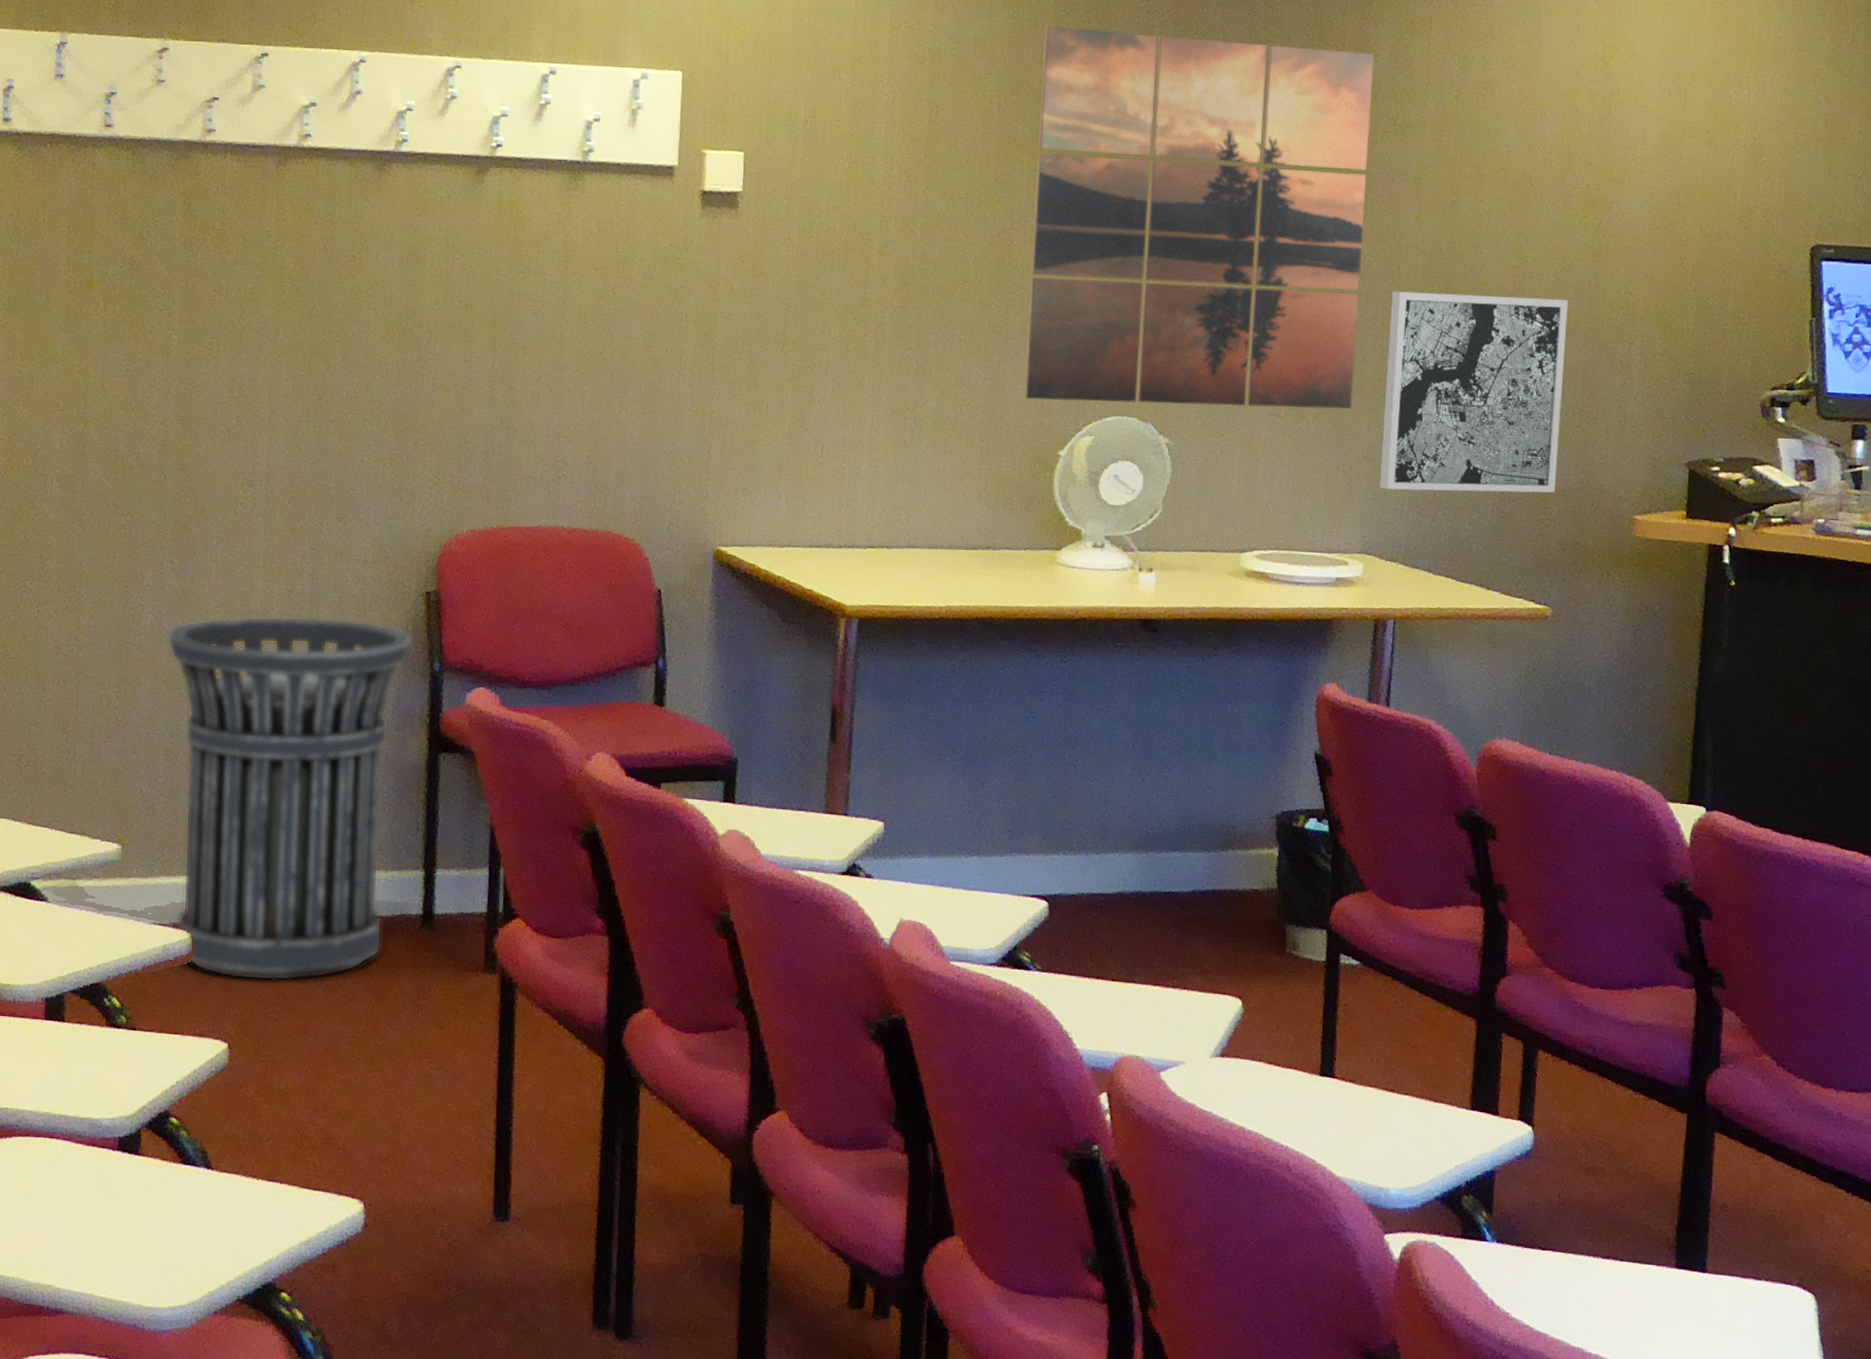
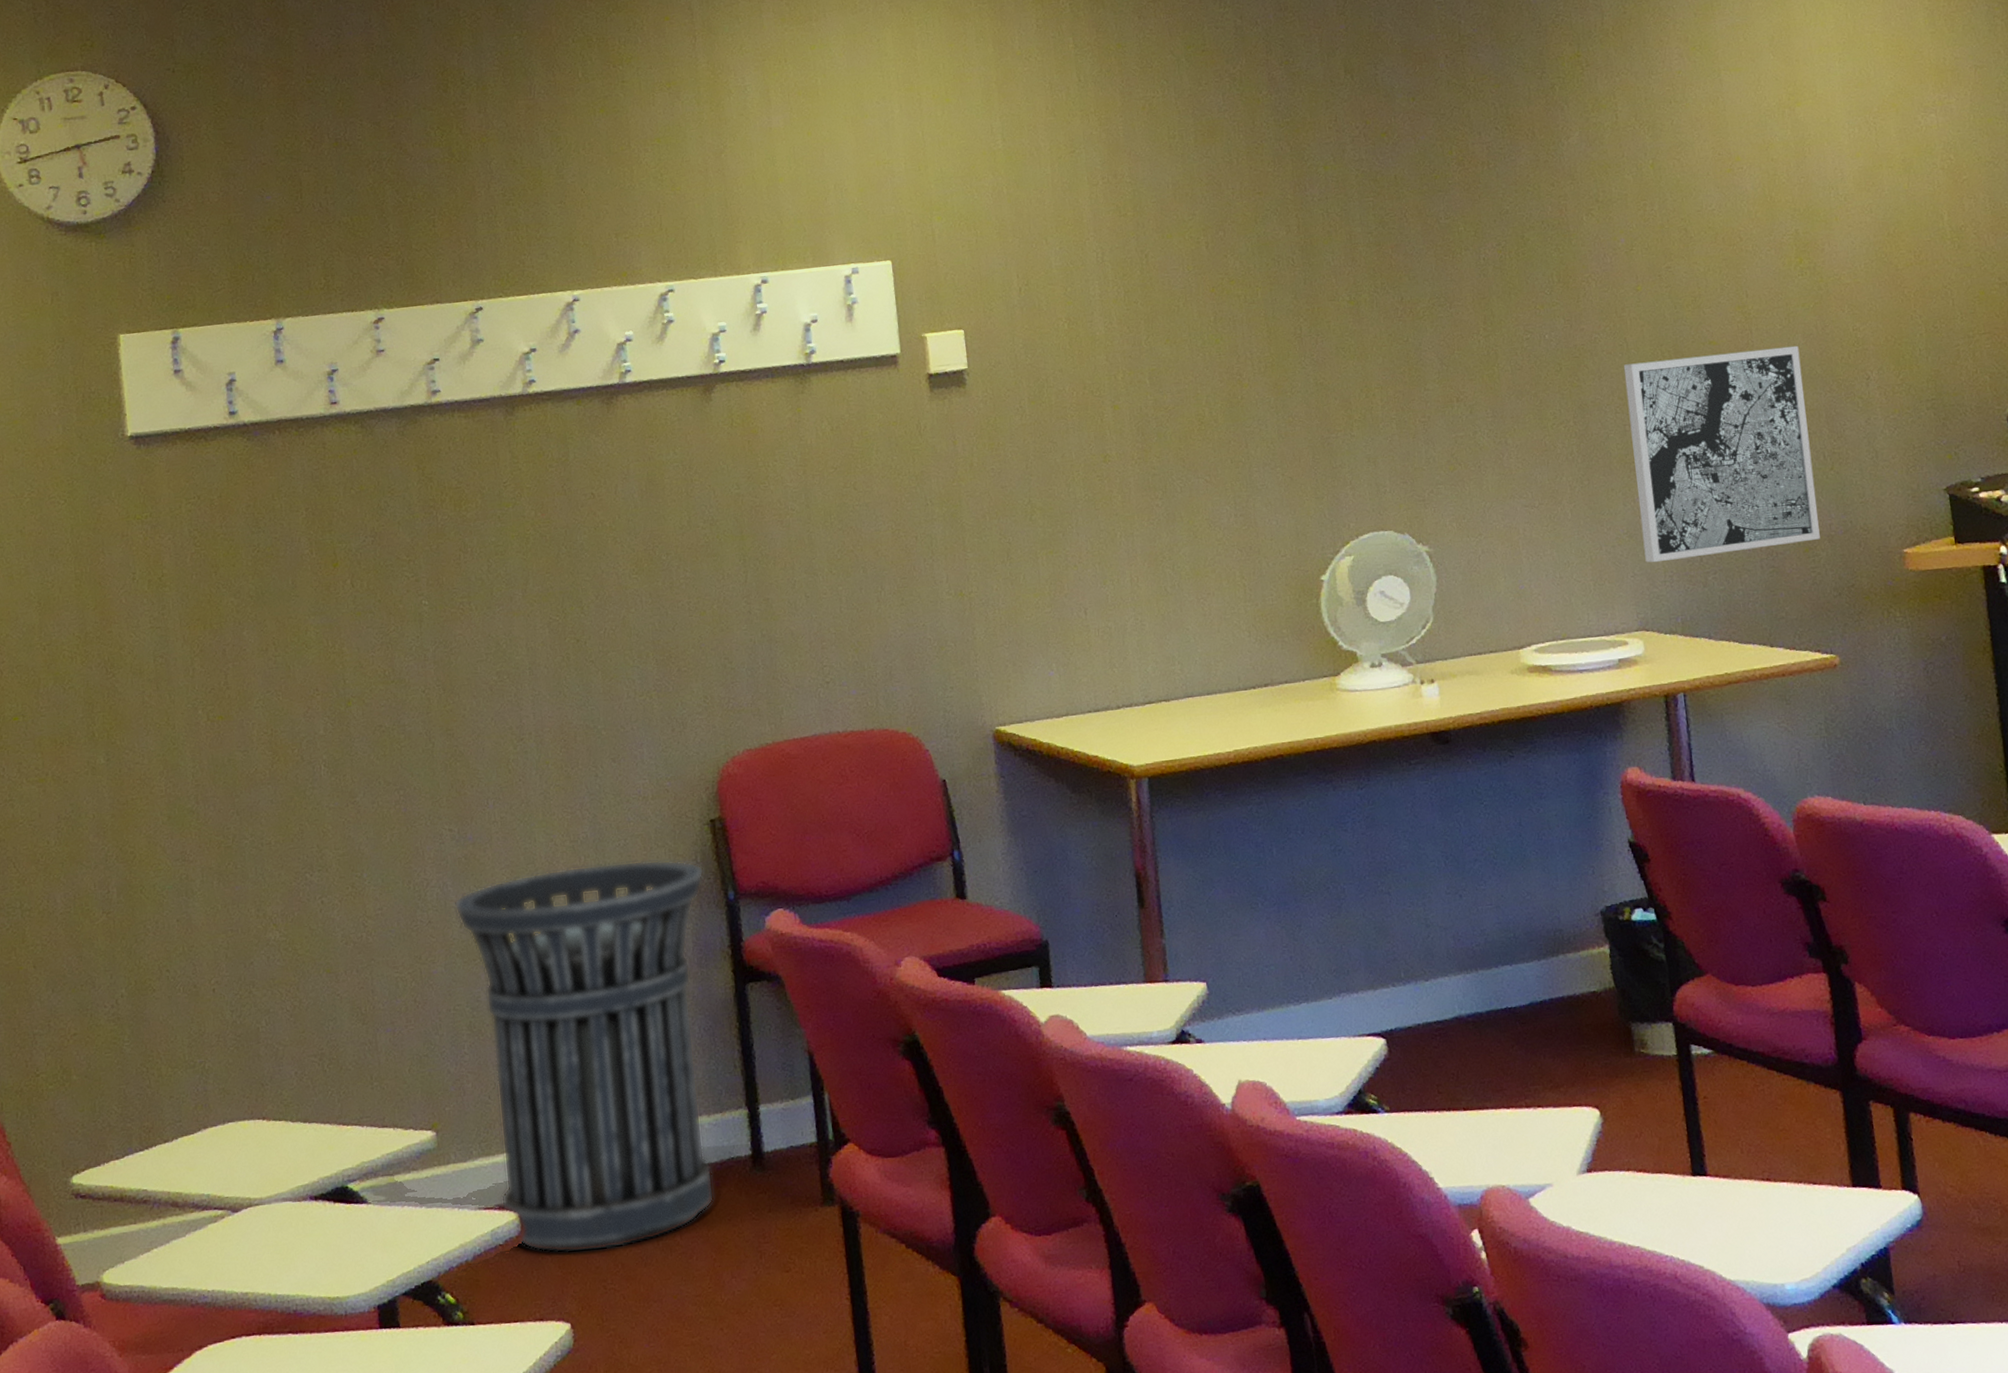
wall art: present [1025,26,1375,410] -> none [1240,136,1604,530]

